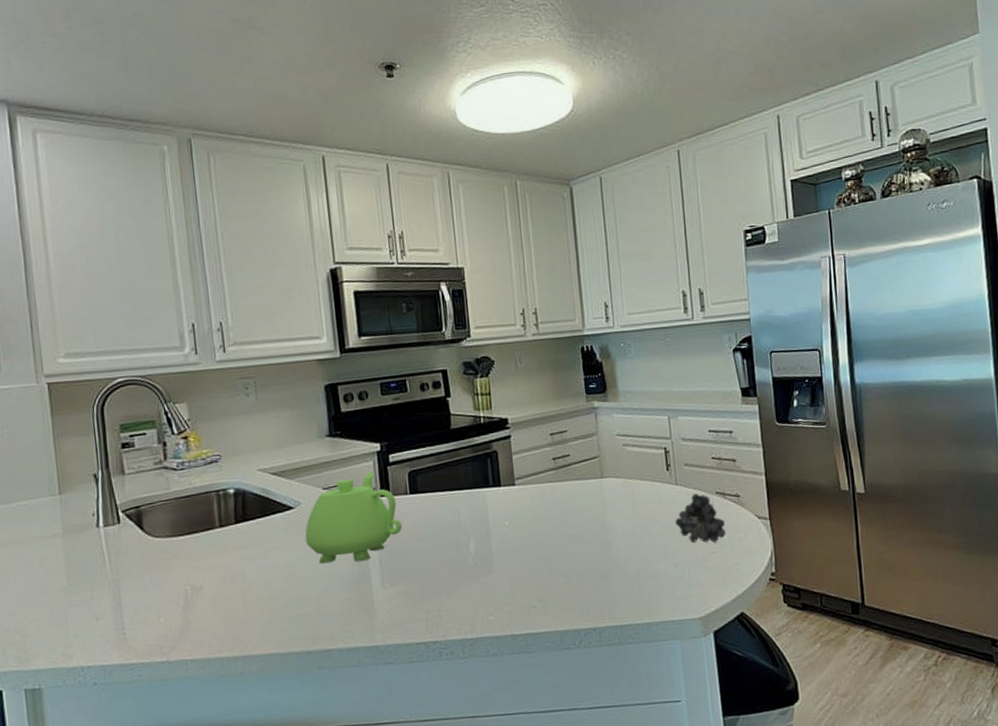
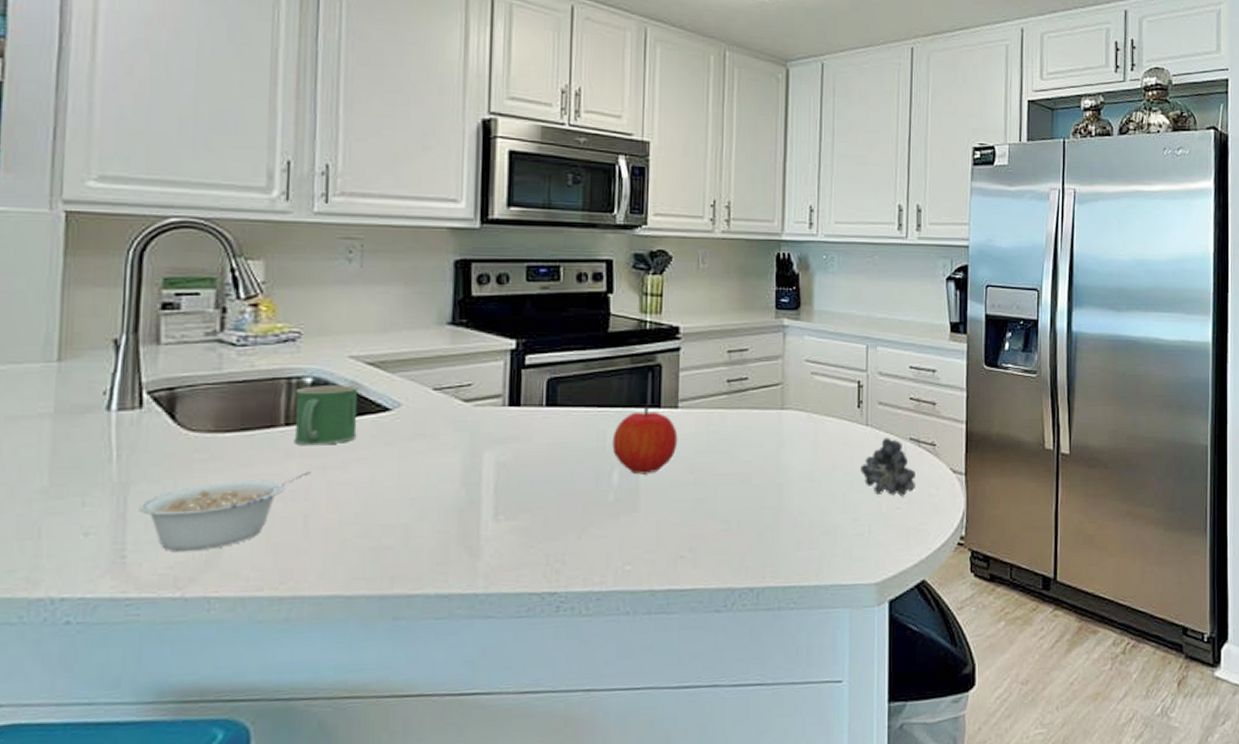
legume: none [129,561,243,628] -> present [139,472,311,552]
mug: none [223,491,272,542] -> present [294,385,358,446]
teapot: present [305,472,403,564] -> none [400,374,531,486]
fruit: none [465,487,519,542] -> present [612,407,678,475]

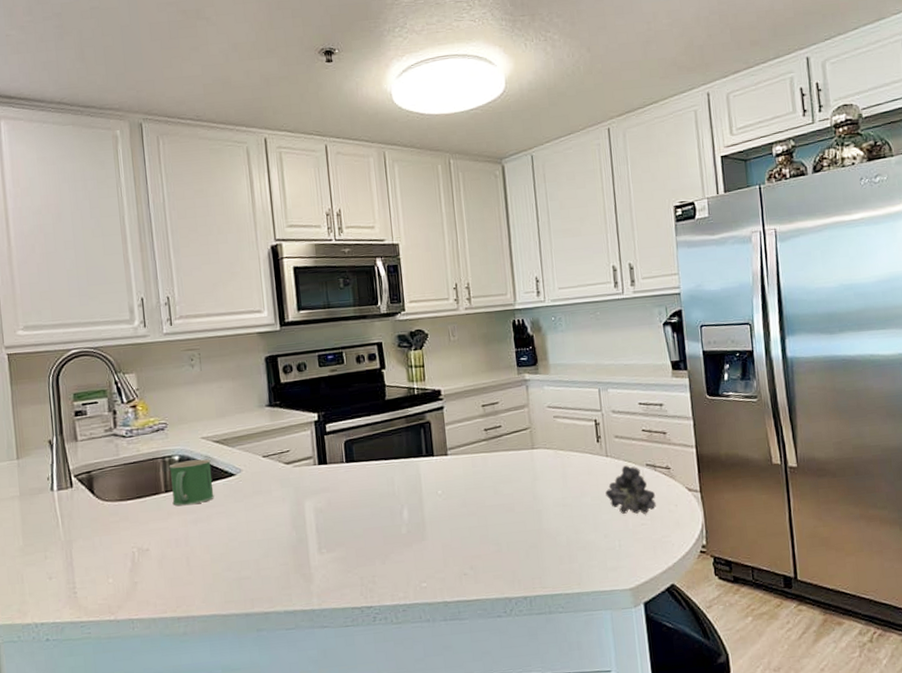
legume: present [139,472,311,552] -> none [80,525,187,588]
fruit: present [612,407,678,475] -> none [399,456,451,511]

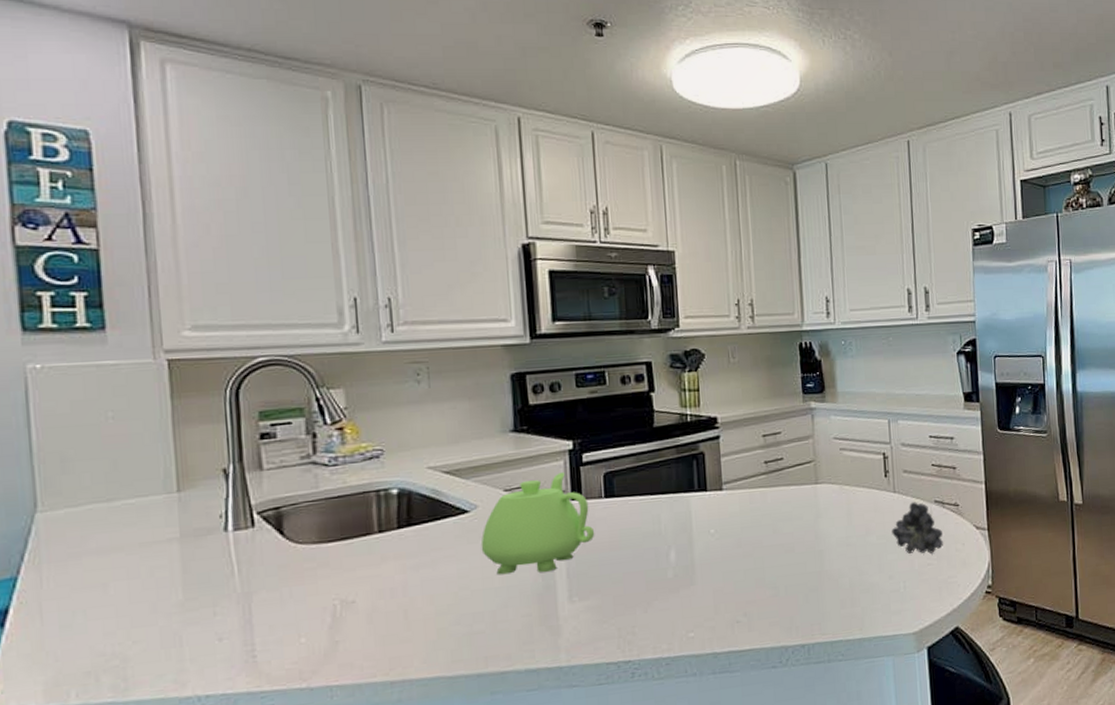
mug: present [169,459,214,506] -> none [384,492,442,549]
teapot: none [245,440,339,529] -> present [481,472,595,575]

